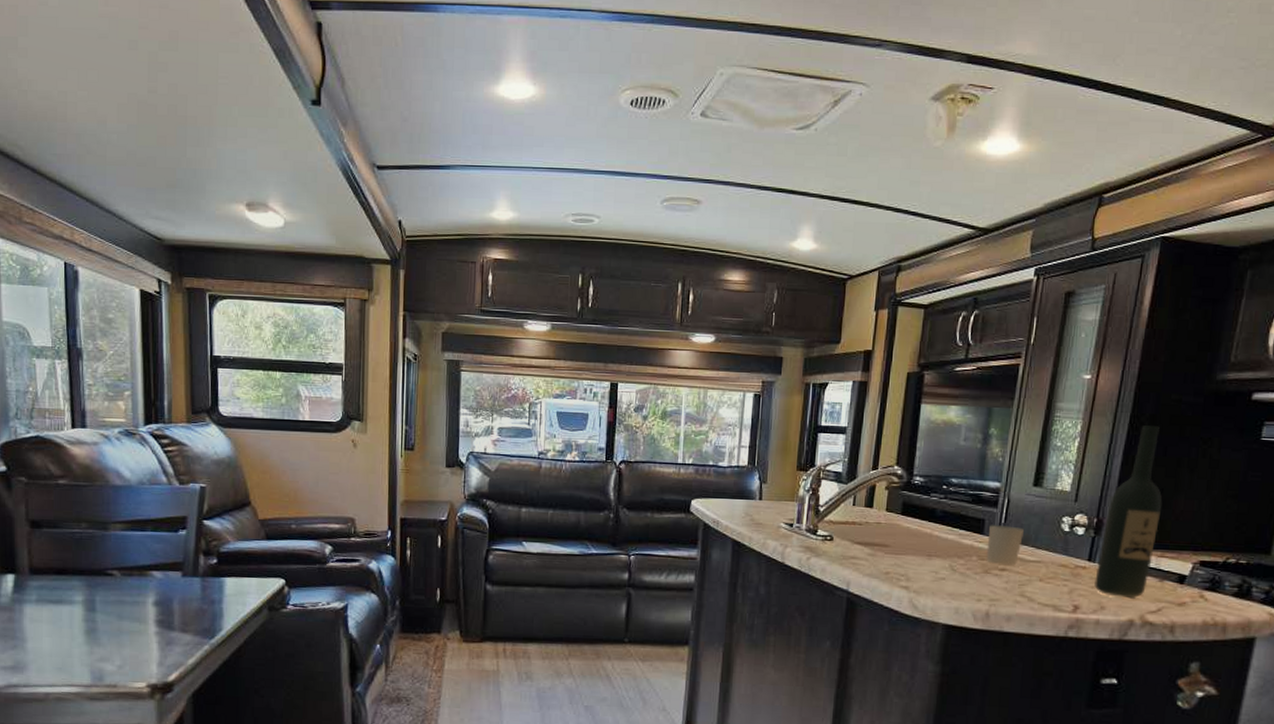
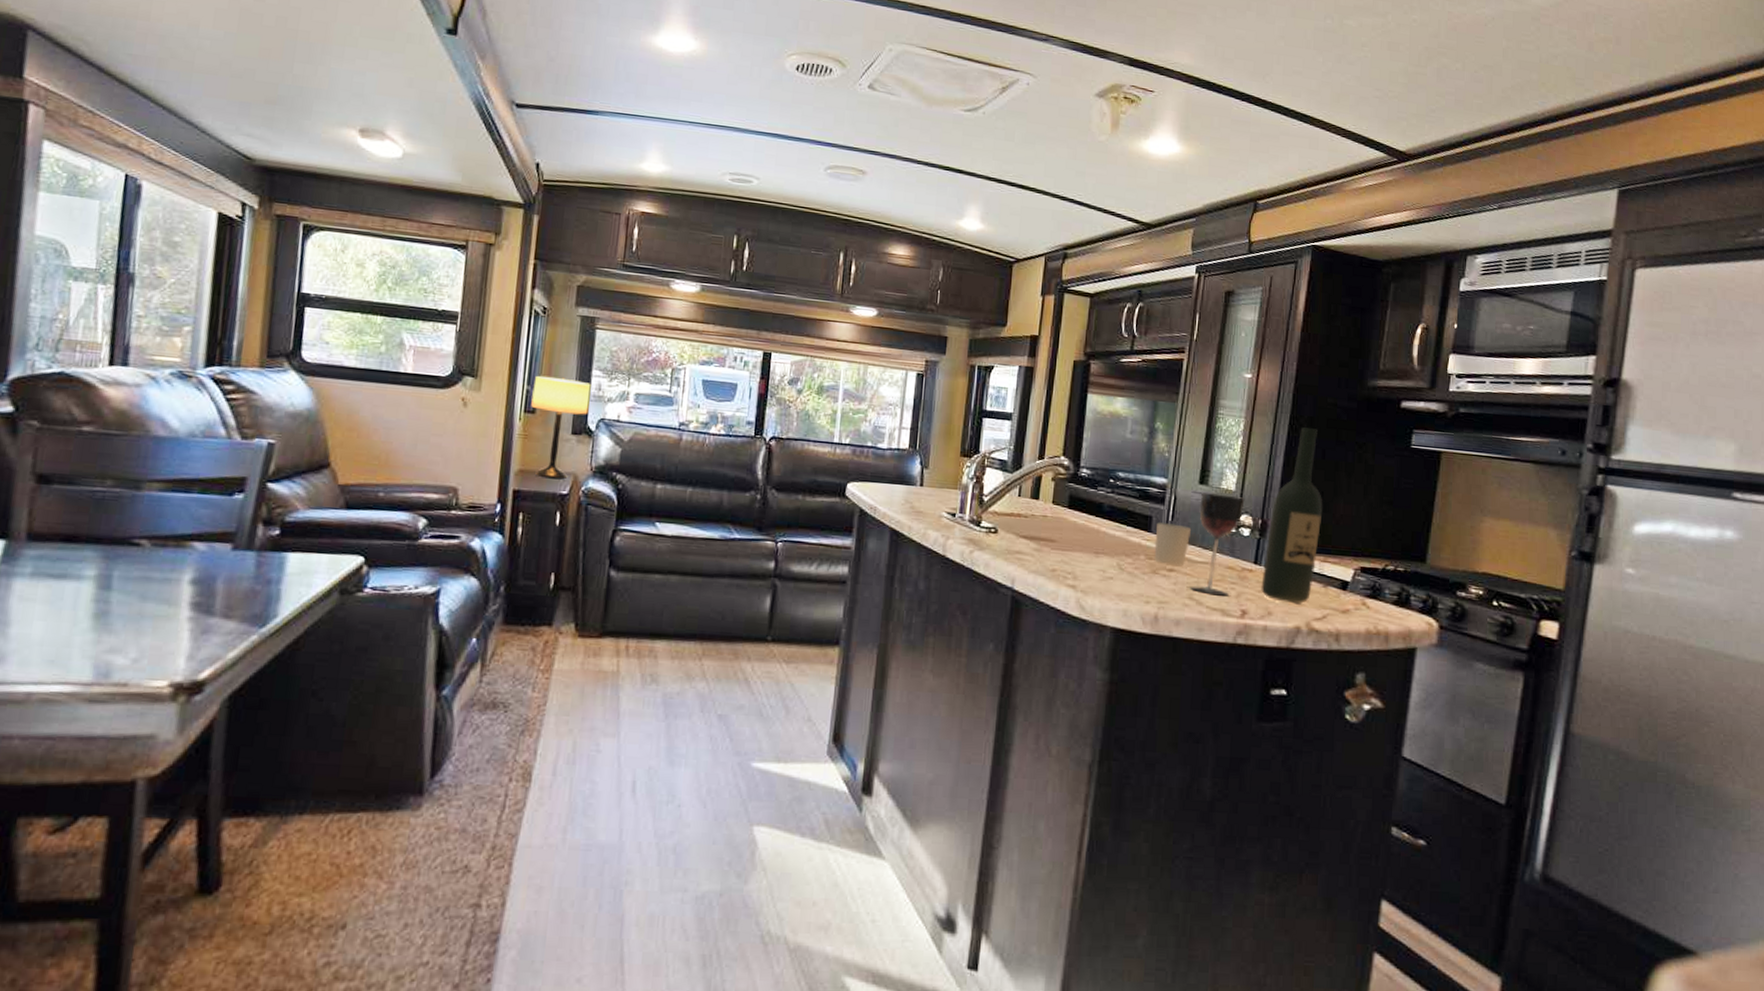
table lamp: none [410,416,460,507] -> present [531,375,591,480]
wineglass: none [1022,494,1080,593] -> present [1190,492,1245,596]

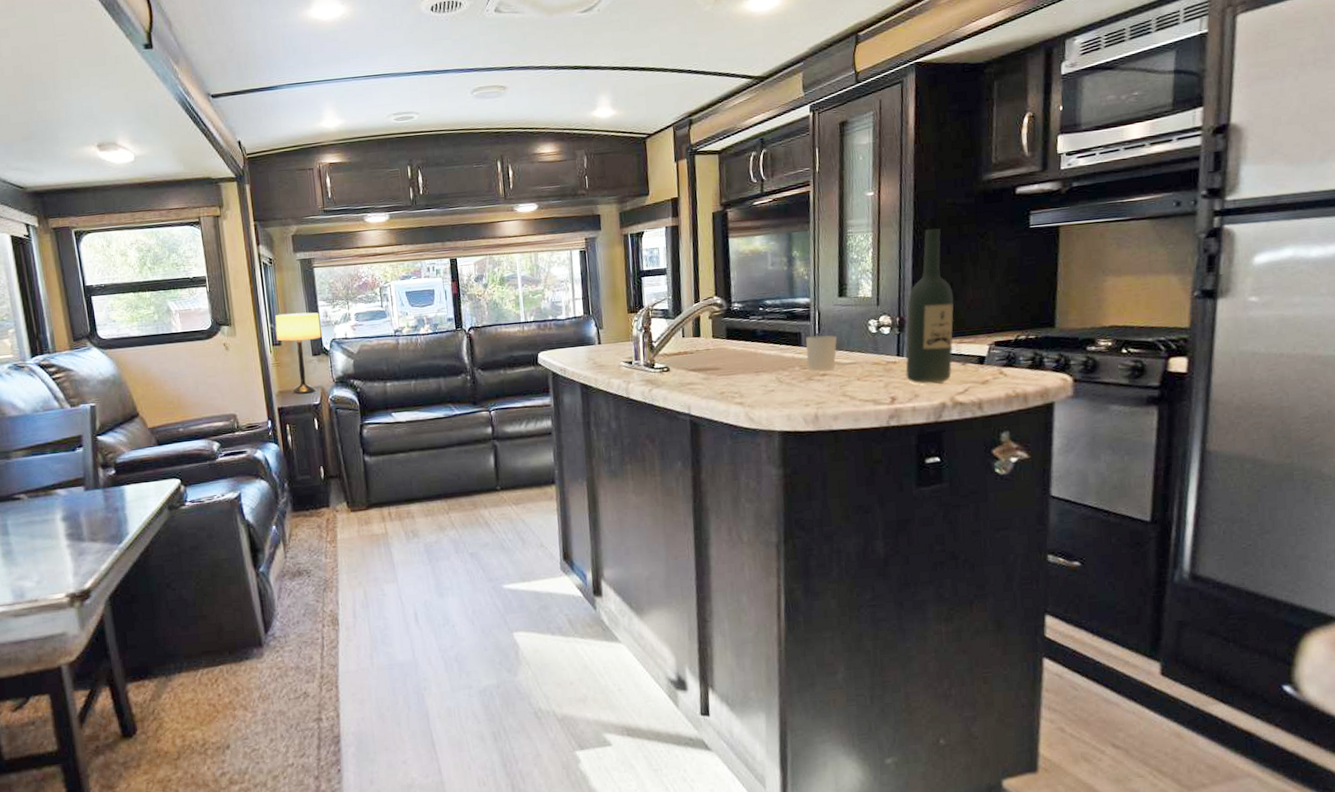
wineglass: present [1190,492,1245,596] -> none [841,301,882,390]

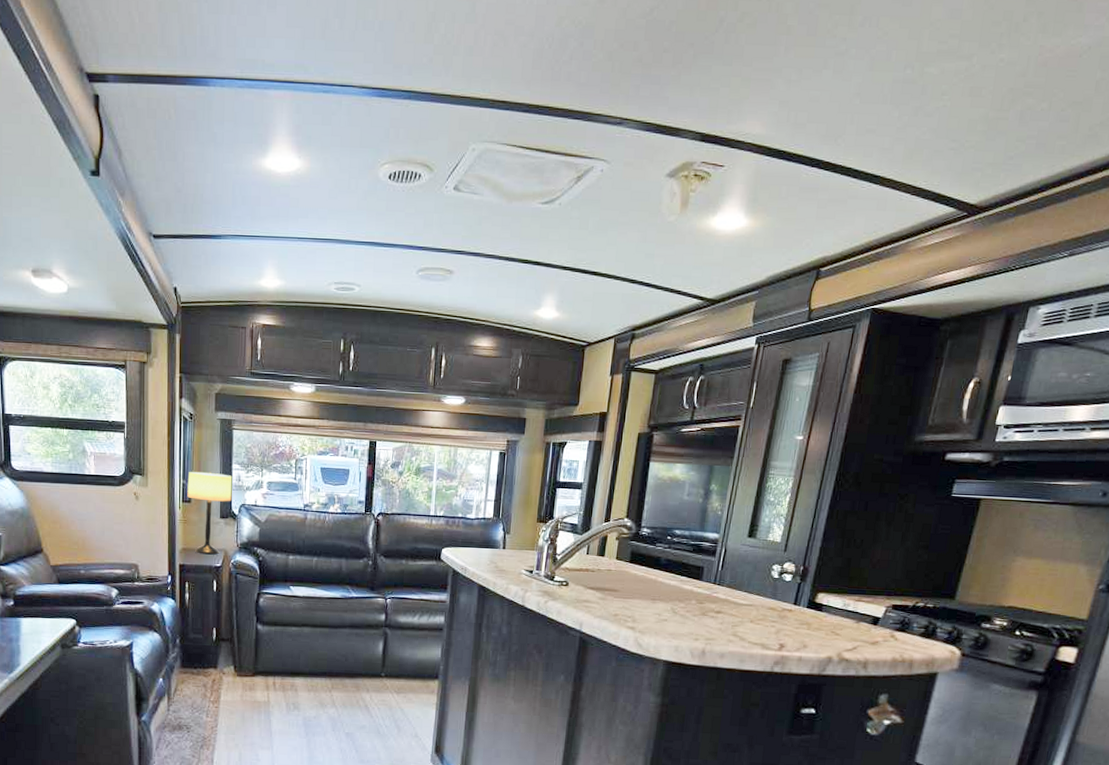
mug: present [806,335,838,372] -> none [703,572,739,609]
wine bottle: present [905,228,954,384] -> none [798,483,862,637]

